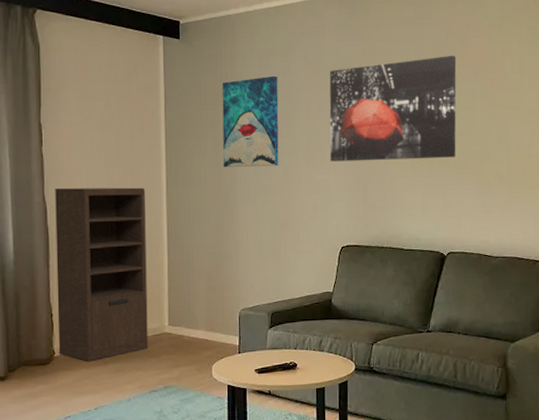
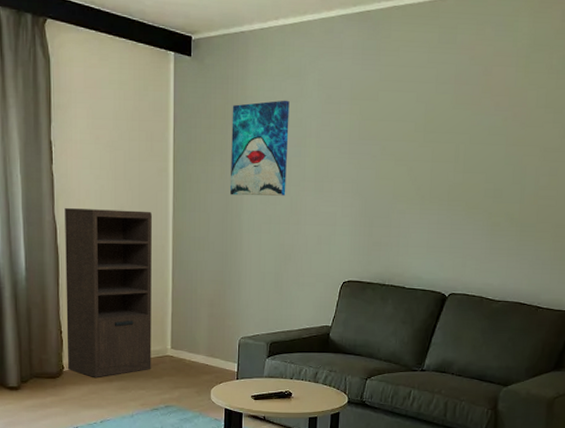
wall art: present [329,55,457,162] -> none [337,84,479,196]

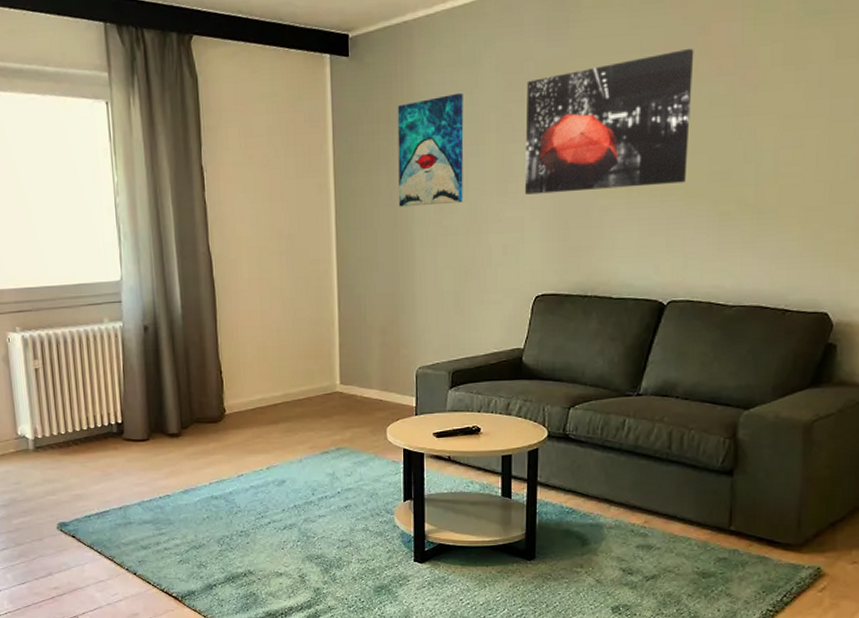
shelving unit: present [65,208,152,377] -> none [219,233,319,420]
wall art: none [337,84,479,196] -> present [524,48,694,195]

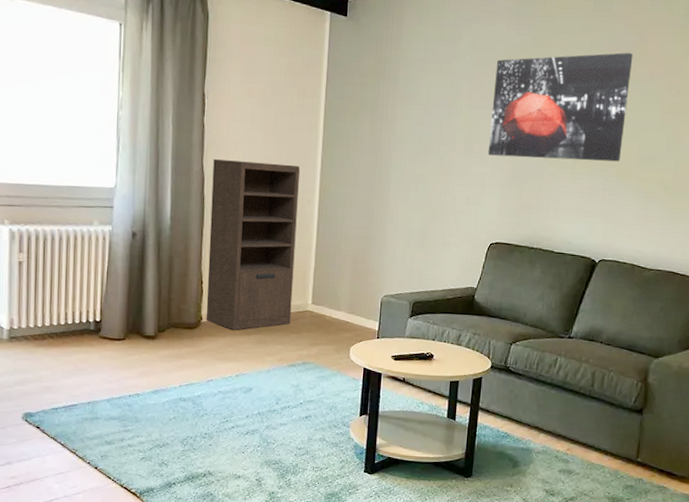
shelving unit: none [219,233,319,420] -> present [206,159,300,330]
wall art: present [397,92,464,207] -> none [379,61,443,155]

